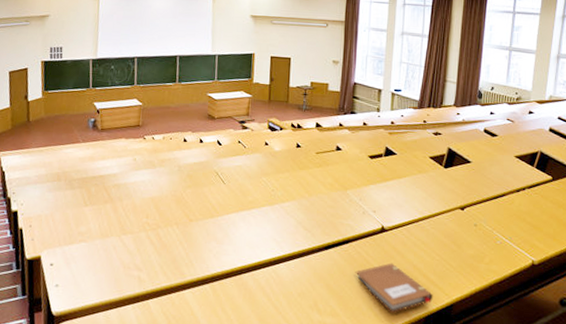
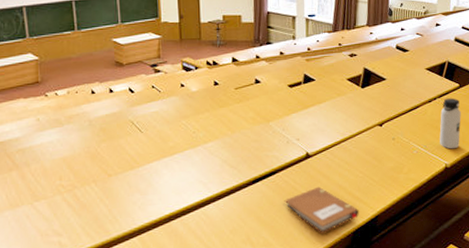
water bottle: none [527,190,553,246] -> present [439,98,461,149]

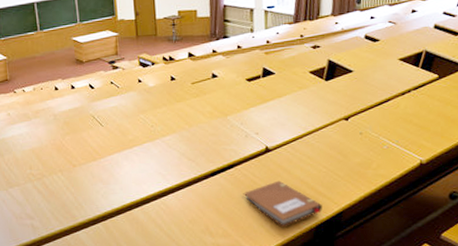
water bottle: present [439,98,461,149] -> none [414,90,440,145]

